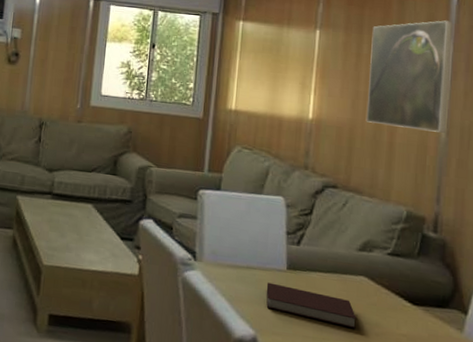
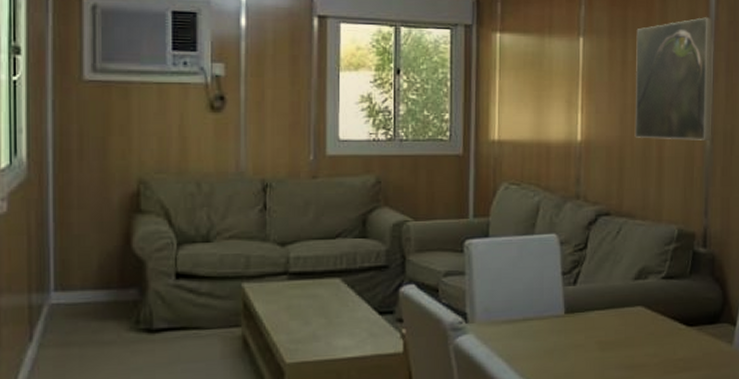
notebook: present [266,282,356,329] -> none [545,331,636,364]

